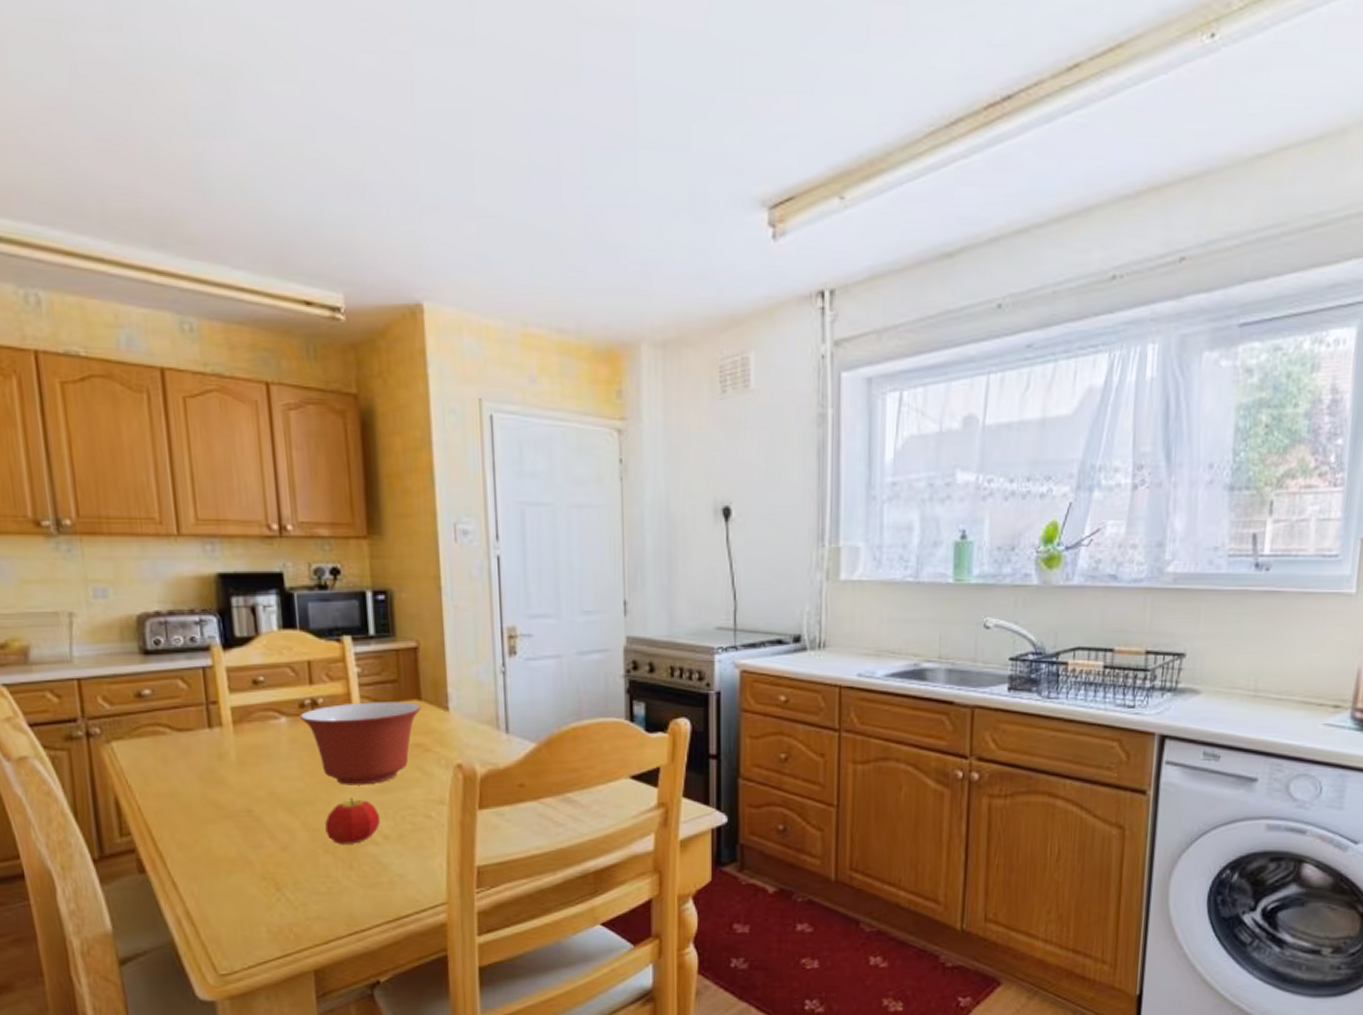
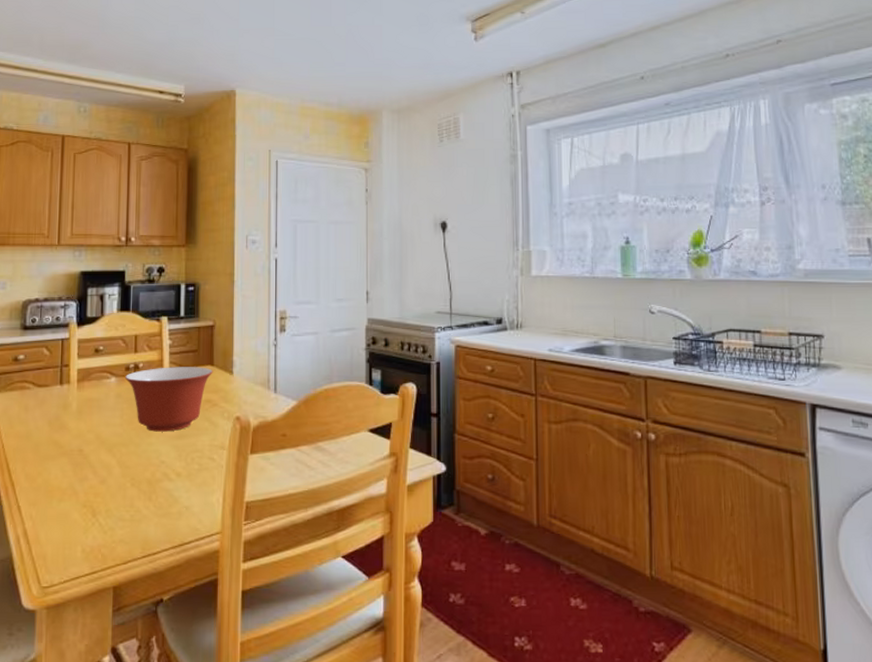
fruit: present [325,797,381,844] -> none [134,441,176,480]

